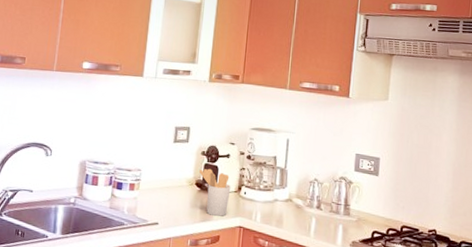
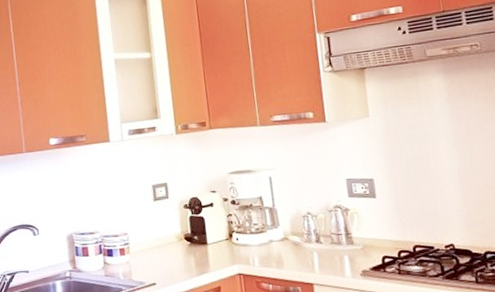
utensil holder: present [199,168,231,217] -> none [186,220,223,267]

